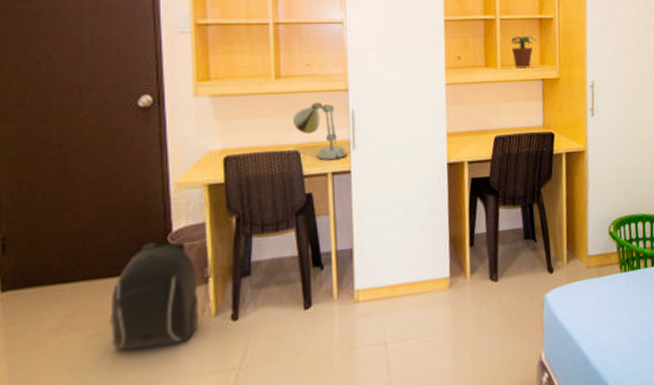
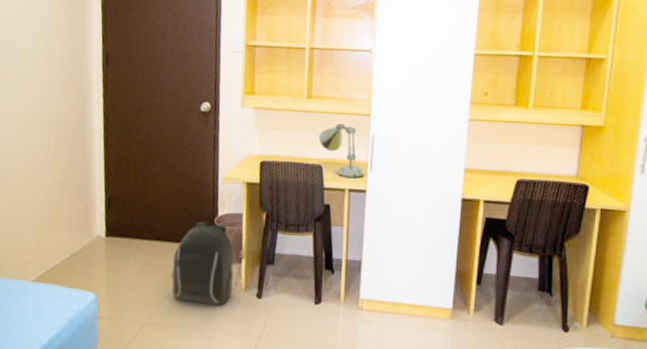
potted plant: present [511,36,538,68] -> none [548,76,582,112]

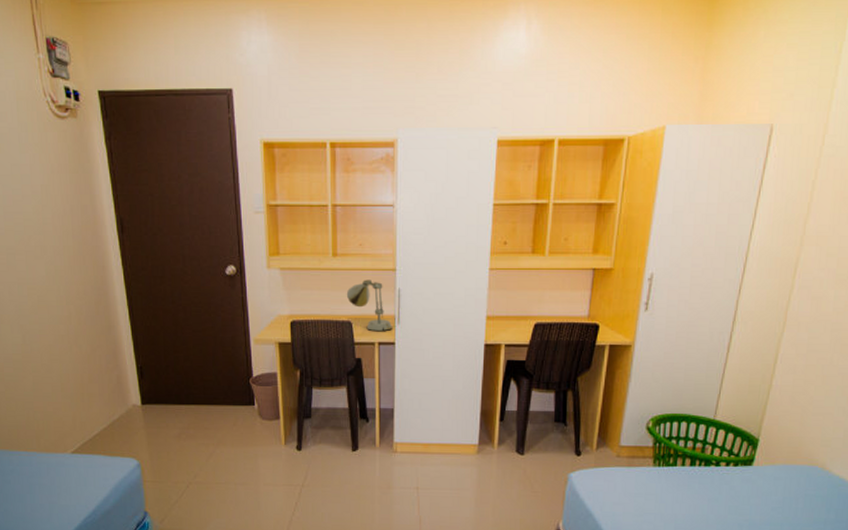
backpack: present [171,221,234,306] -> none [212,383,274,460]

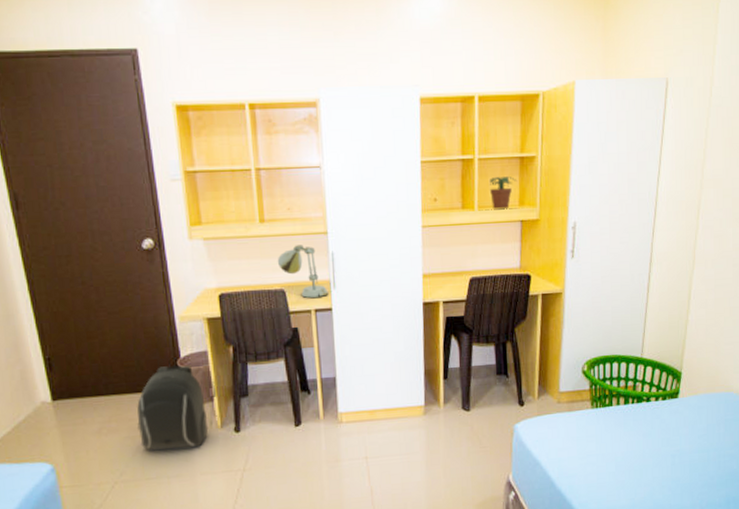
backpack: none [212,383,274,460] -> present [137,365,209,450]
potted plant: none [563,223,593,257] -> present [490,176,518,210]

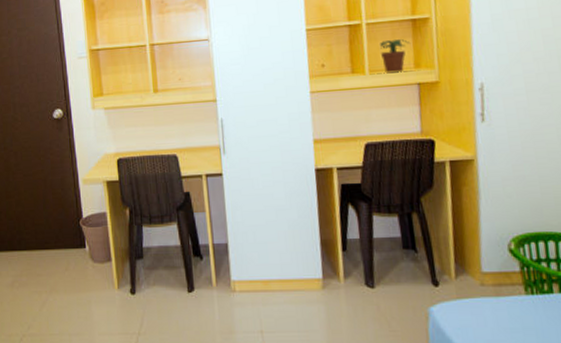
backpack: present [137,365,209,450] -> none [44,225,107,307]
desk lamp: present [277,244,329,298] -> none [169,112,219,163]

